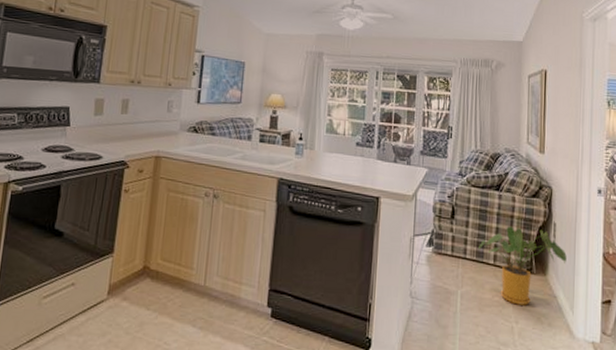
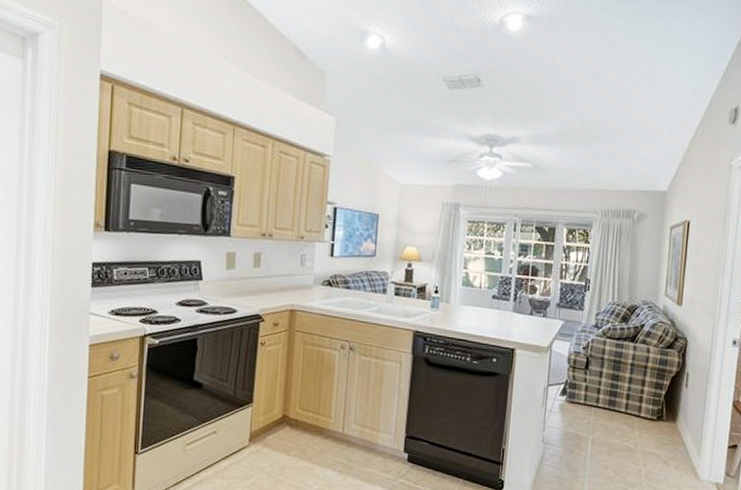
house plant: present [478,226,567,306] -> none [611,376,697,450]

